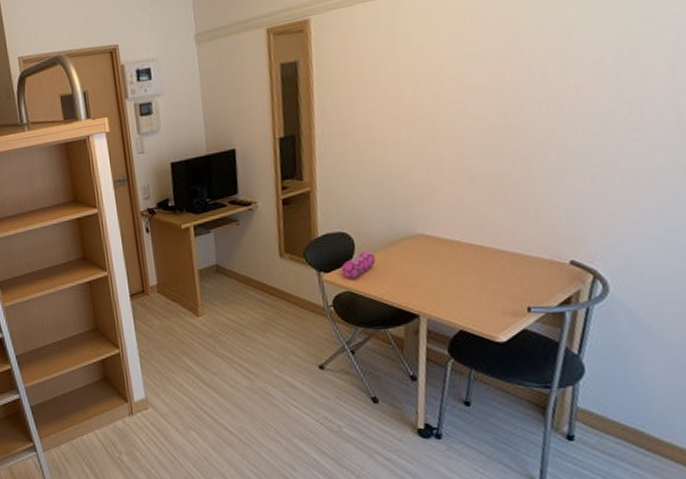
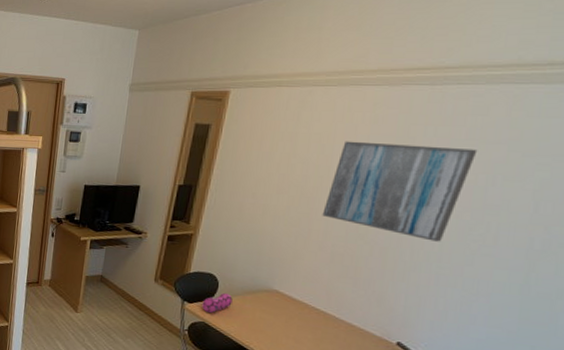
wall art: none [447,25,595,138] -> present [322,141,478,242]

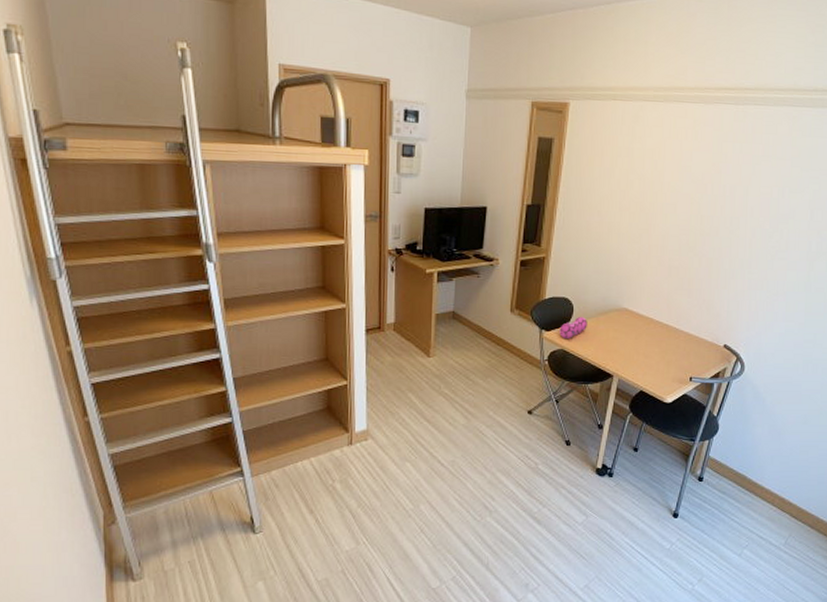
wall art: present [322,141,478,242] -> none [659,156,771,250]

